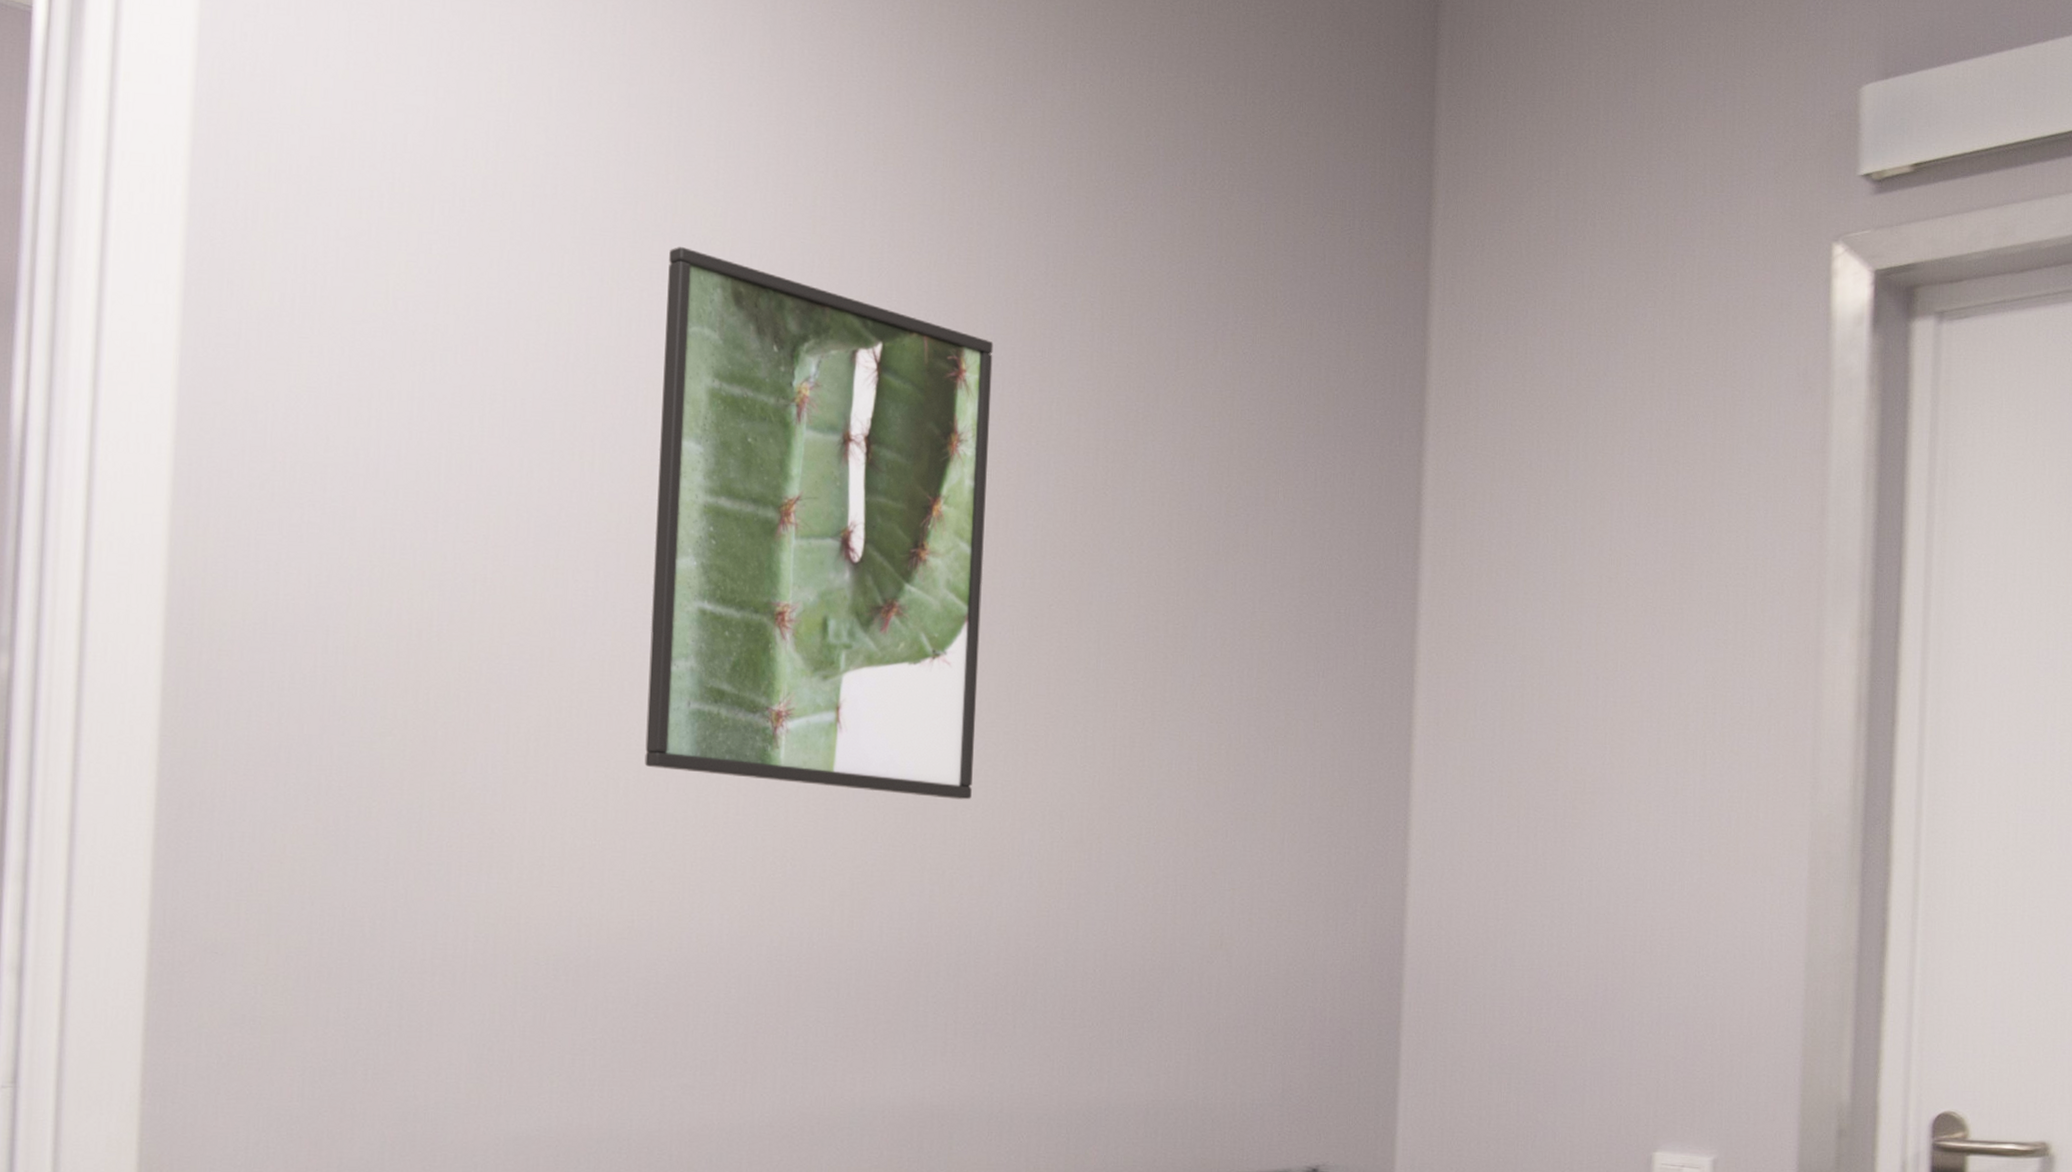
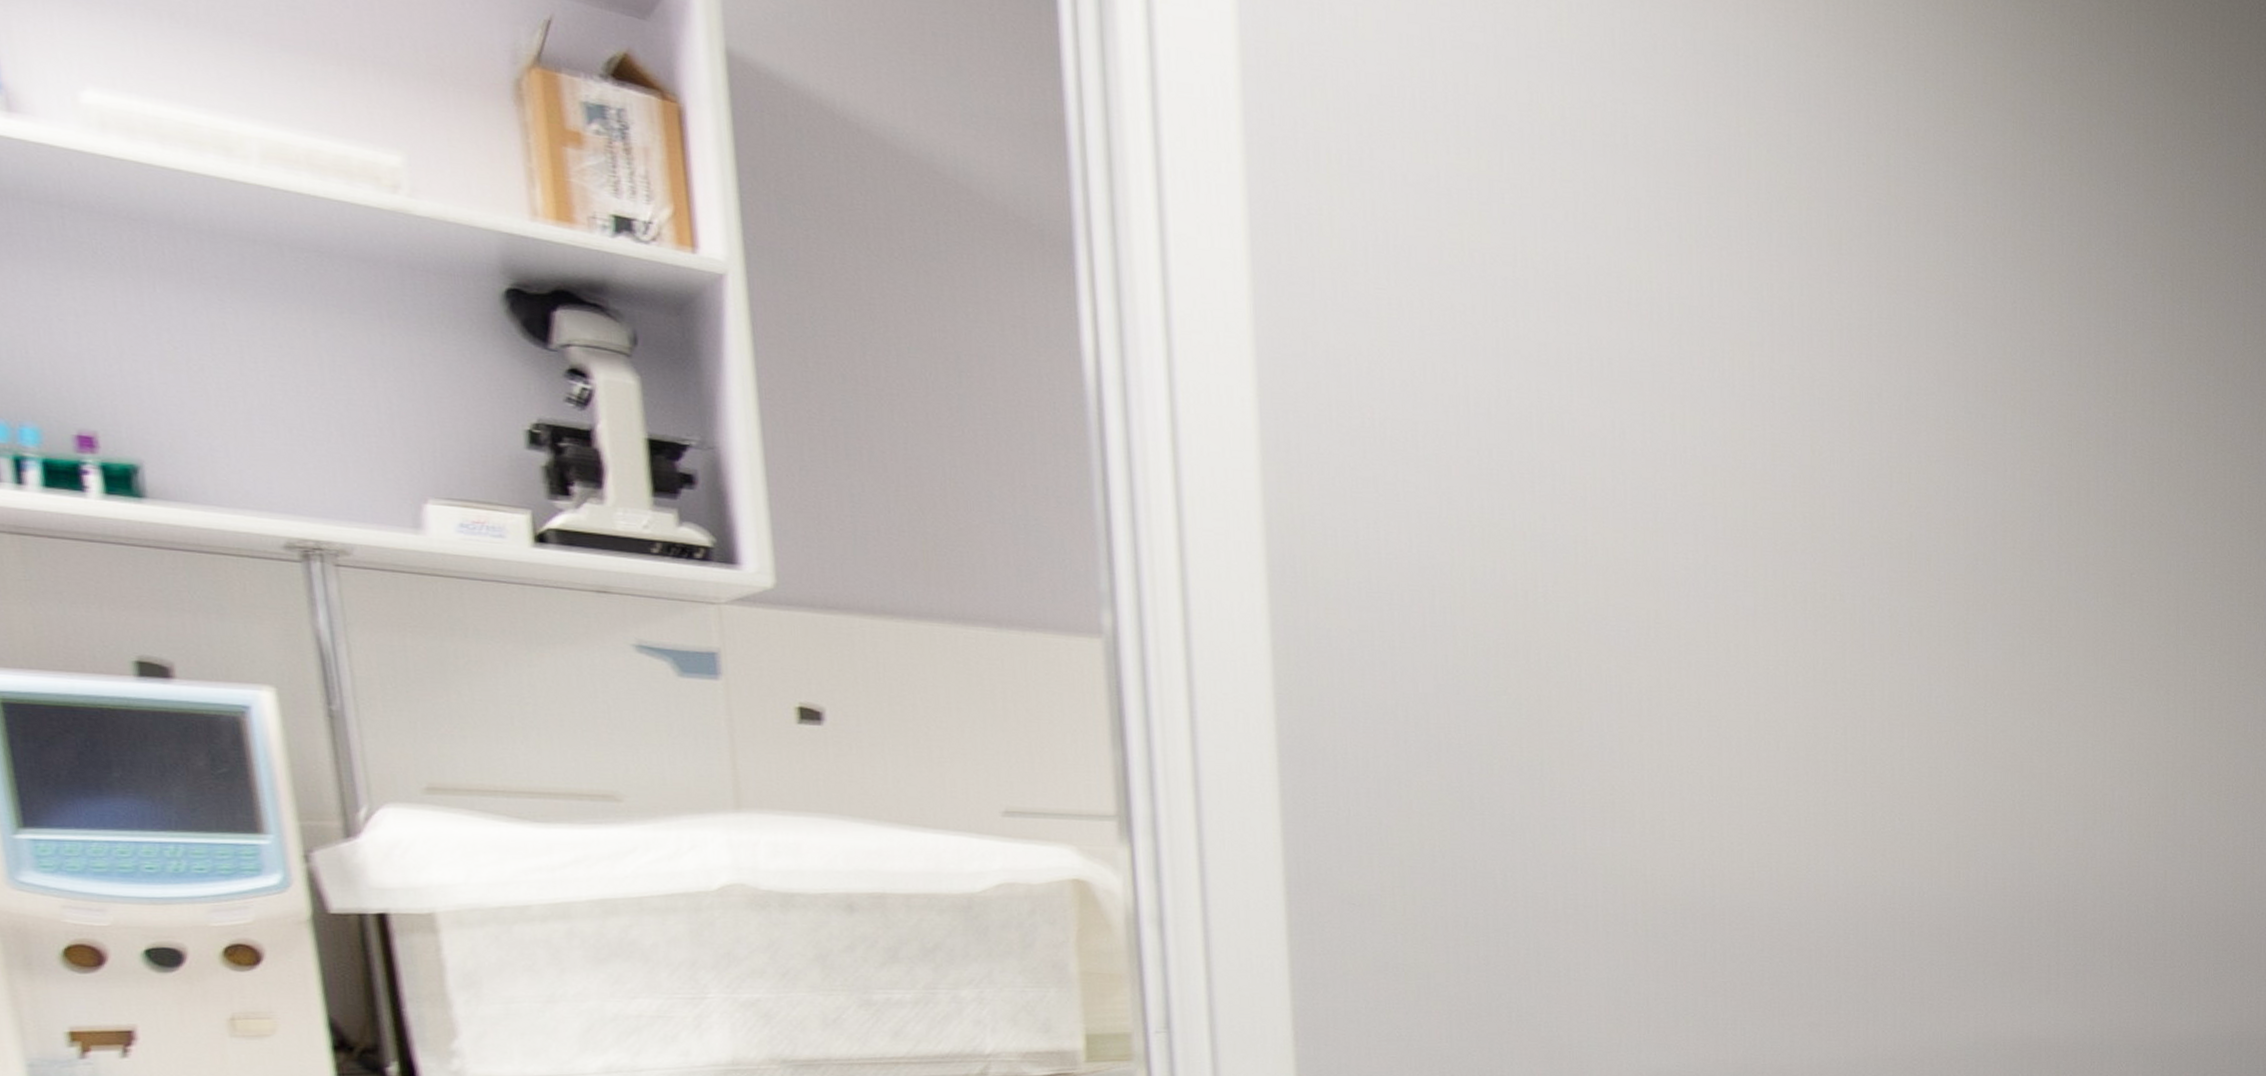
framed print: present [644,246,994,800] -> none [1746,203,2069,759]

